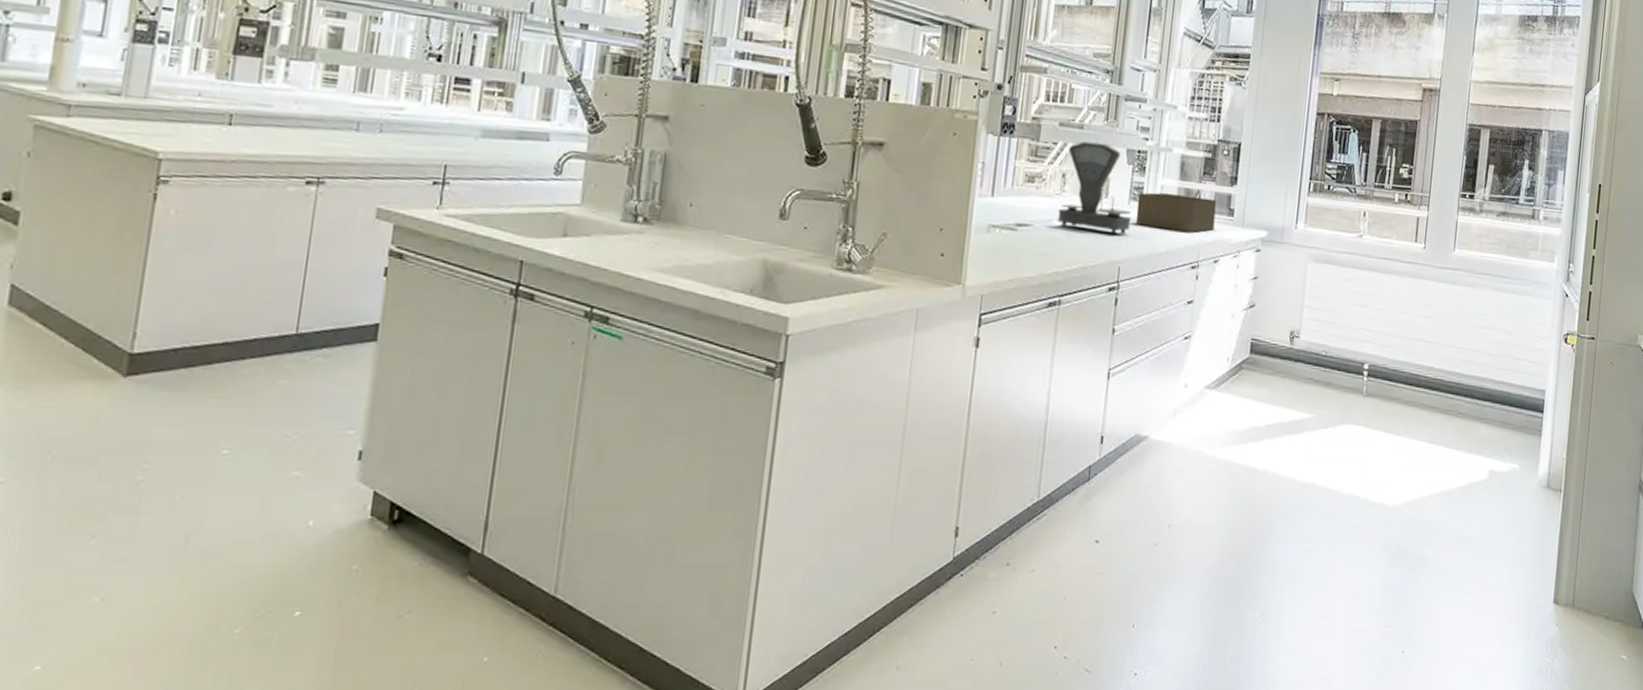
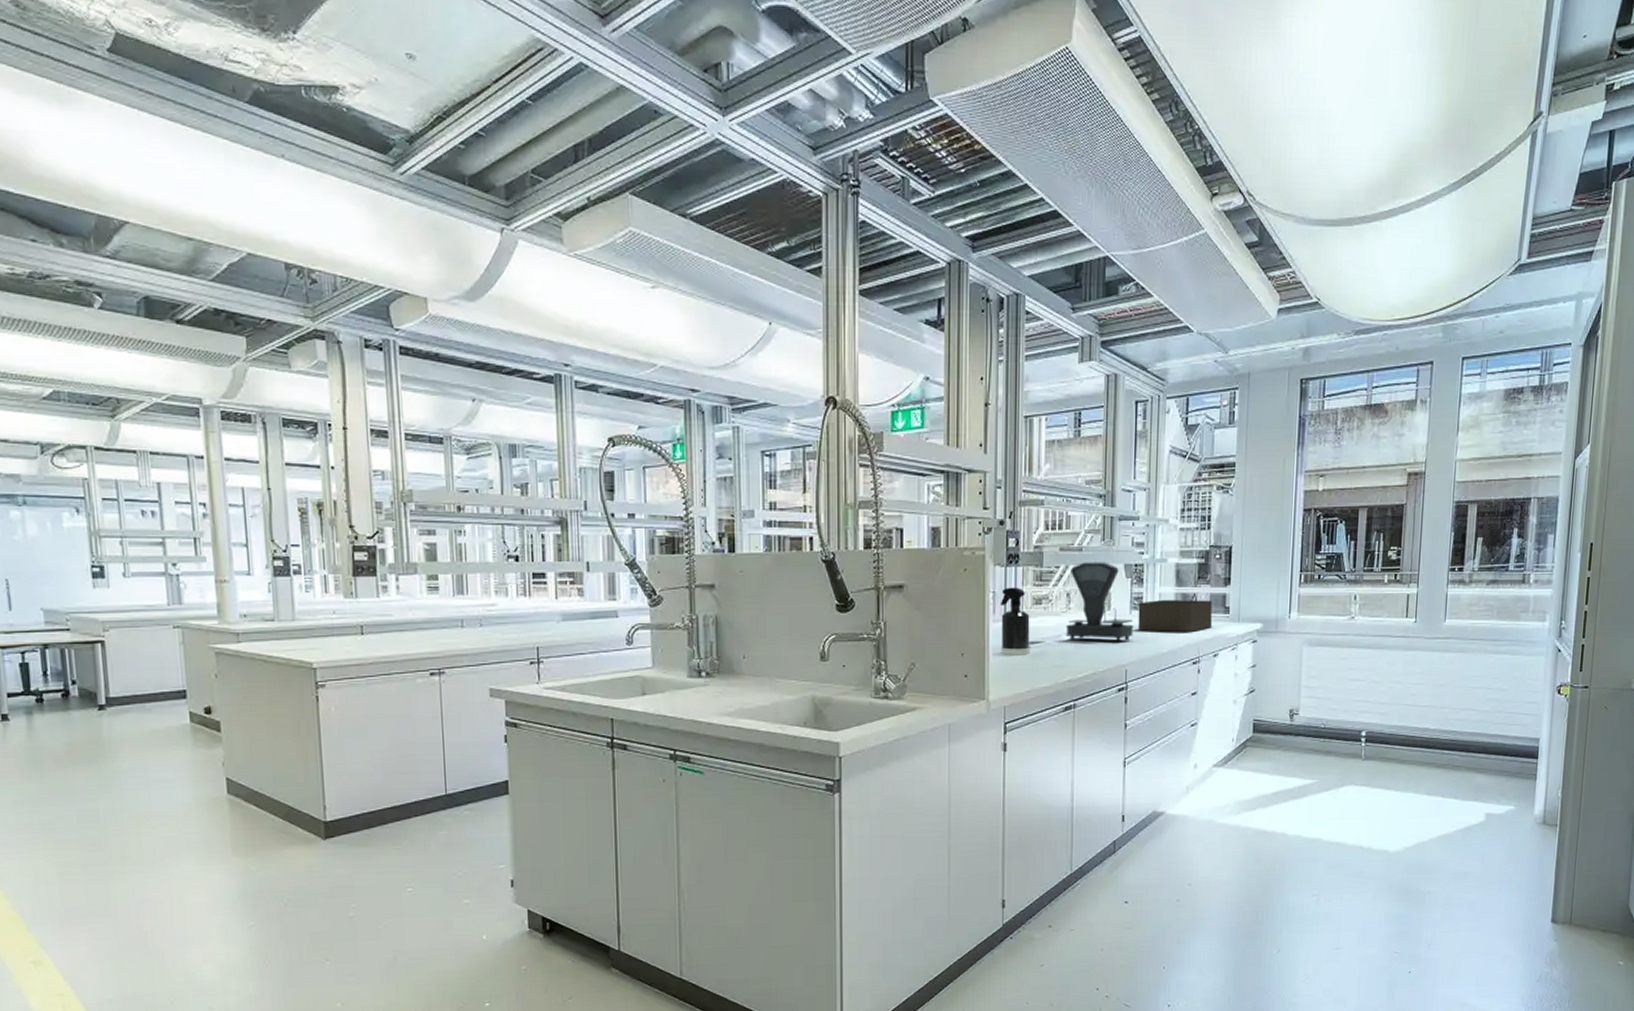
spray bottle: none [984,159,1020,238] -> present [1000,587,1031,655]

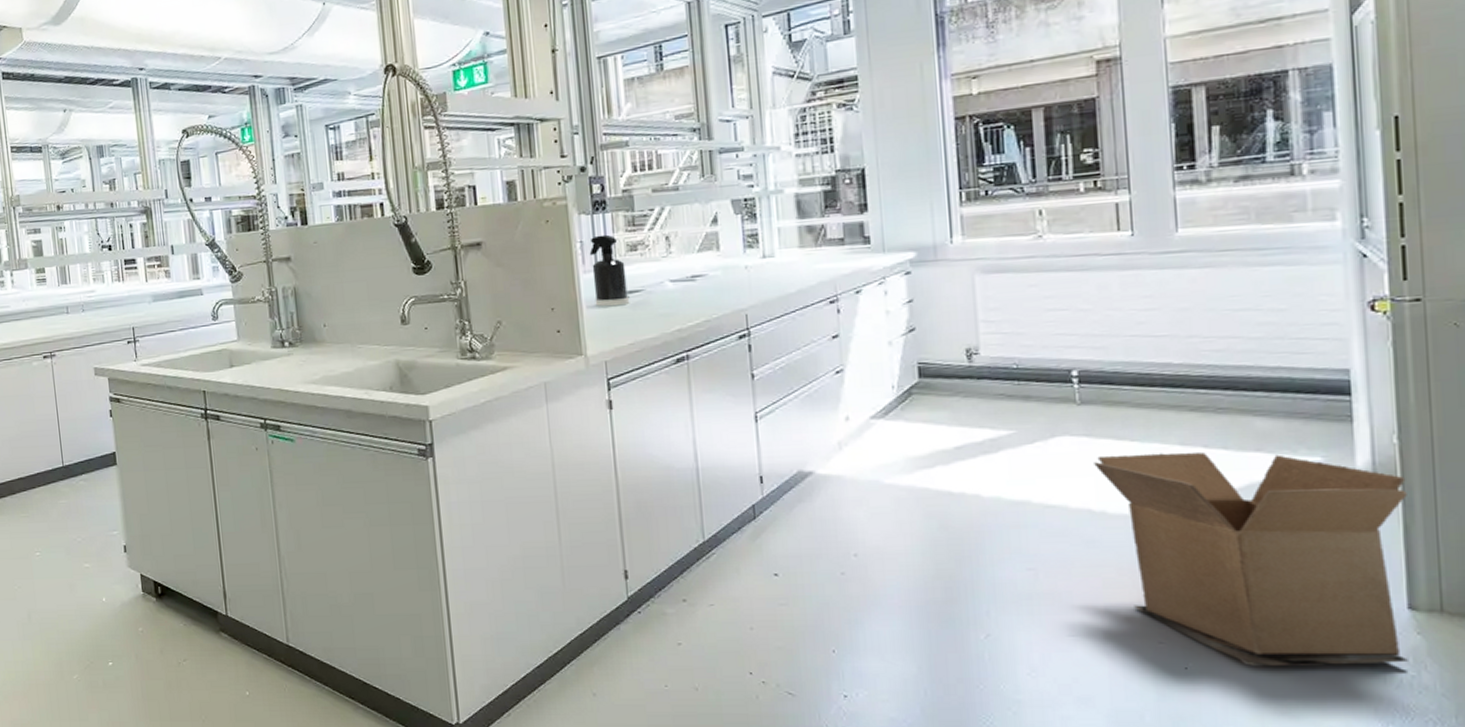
scale: present [1066,562,1134,642] -> none [667,199,751,287]
storage bin: present [1138,600,1212,633] -> none [753,230,849,271]
cardboard box: none [1368,800,1562,968] -> present [1094,451,1408,666]

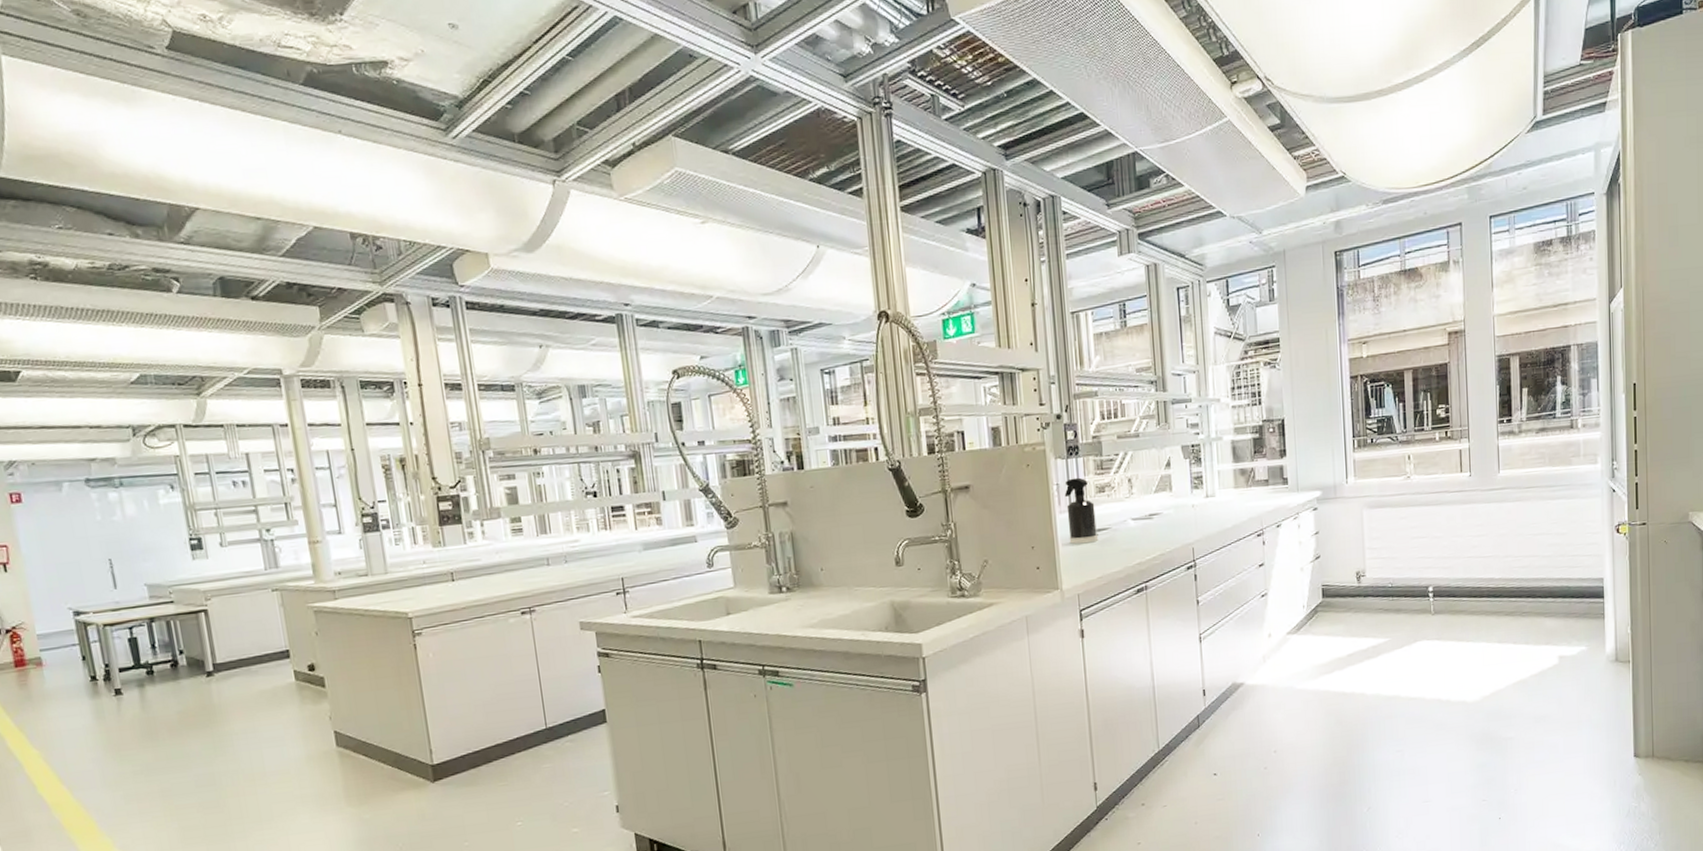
cardboard box: present [1094,451,1408,666] -> none [1442,646,1635,811]

